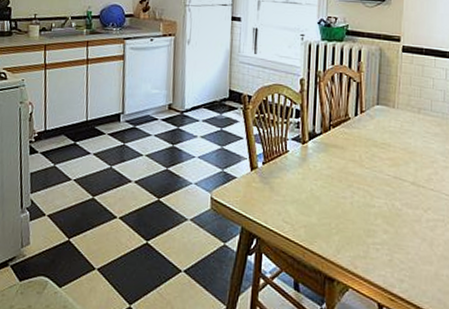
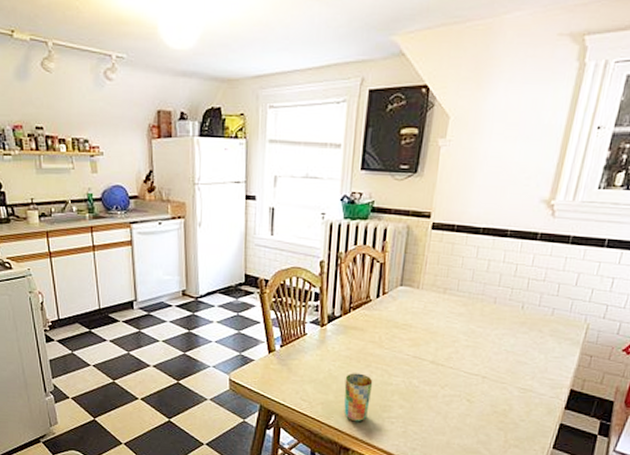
cup: none [327,193,356,248] -> present [344,373,373,422]

